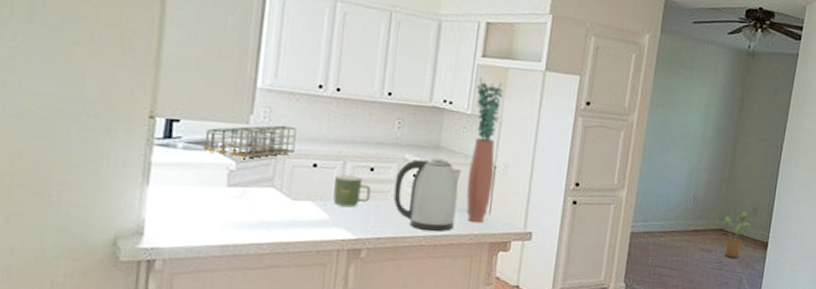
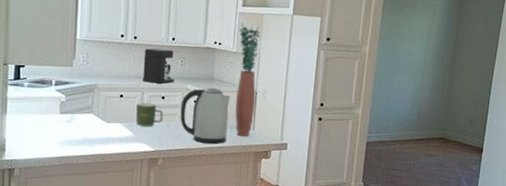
dish rack: present [203,125,297,159] -> none [42,66,107,93]
coffee maker: none [345,104,390,151] -> present [143,48,175,84]
house plant: present [722,211,751,258] -> none [443,123,468,162]

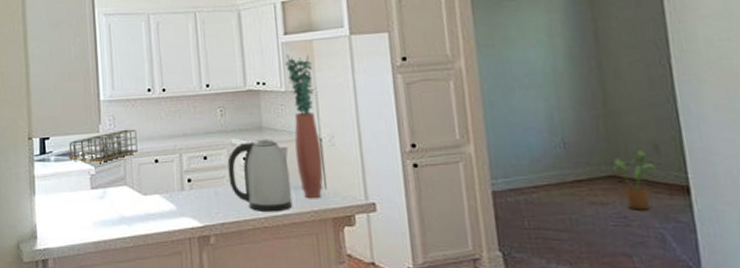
dish rack: none [42,66,107,93] -> present [68,129,138,163]
mug: present [136,102,164,127] -> none [175,166,209,197]
coffee maker: present [143,48,175,84] -> none [175,98,216,142]
house plant: none [443,123,468,162] -> present [612,151,656,210]

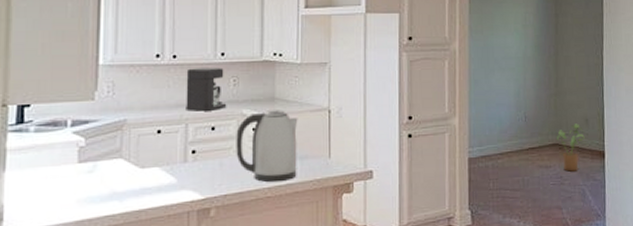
dish rack: present [68,129,138,163] -> none [54,97,139,134]
coffee maker: none [175,98,216,142] -> present [186,66,227,111]
vase: present [285,54,323,199] -> none [303,27,329,169]

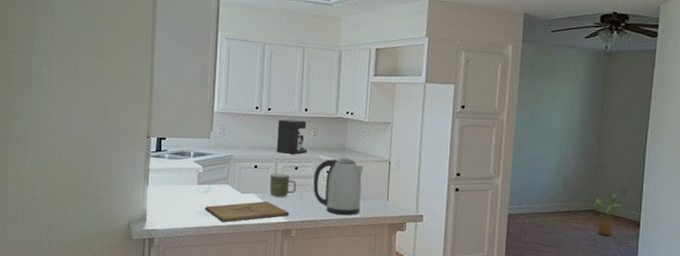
cutting board: none [90,174,207,210] -> present [205,201,290,223]
mug: none [179,137,215,169] -> present [270,173,297,198]

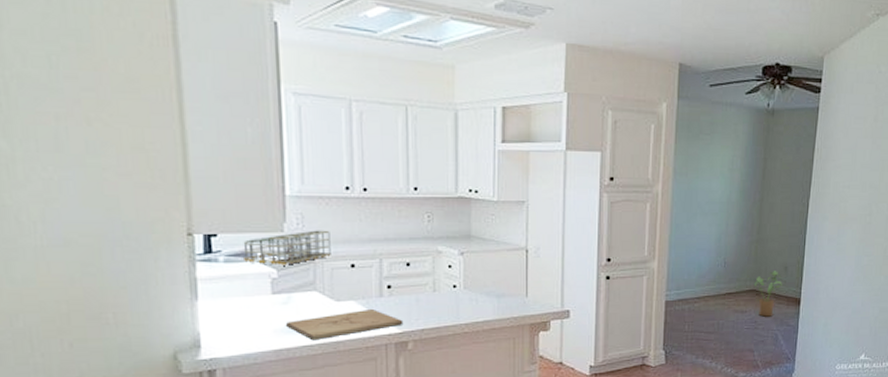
dish rack: none [181,138,242,164] -> present [243,230,331,266]
mug: present [270,173,297,198] -> none [374,272,411,303]
coffee maker: present [276,119,308,154] -> none [378,201,422,247]
kettle: present [313,158,364,215] -> none [432,248,495,318]

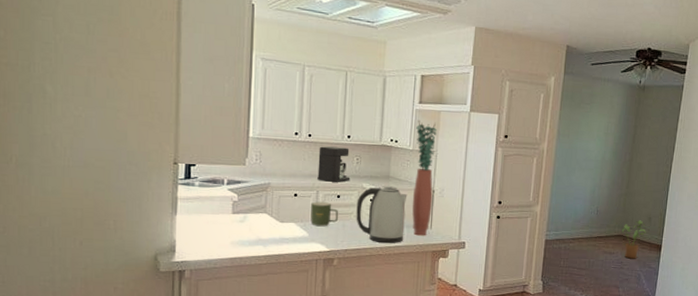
dish rack: present [243,230,331,266] -> none [214,165,280,192]
cutting board: present [286,308,404,341] -> none [241,230,332,253]
mug: none [374,272,411,303] -> present [310,201,339,227]
coffee maker: none [378,201,422,247] -> present [317,145,351,182]
kettle: none [432,248,495,318] -> present [356,186,408,243]
vase: none [500,163,527,307] -> present [412,120,438,236]

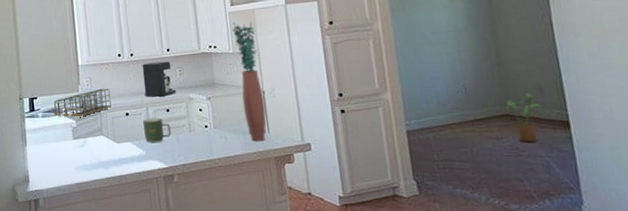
dish rack: none [214,165,280,192] -> present [53,88,112,117]
kettle: present [356,186,408,243] -> none [186,93,242,153]

